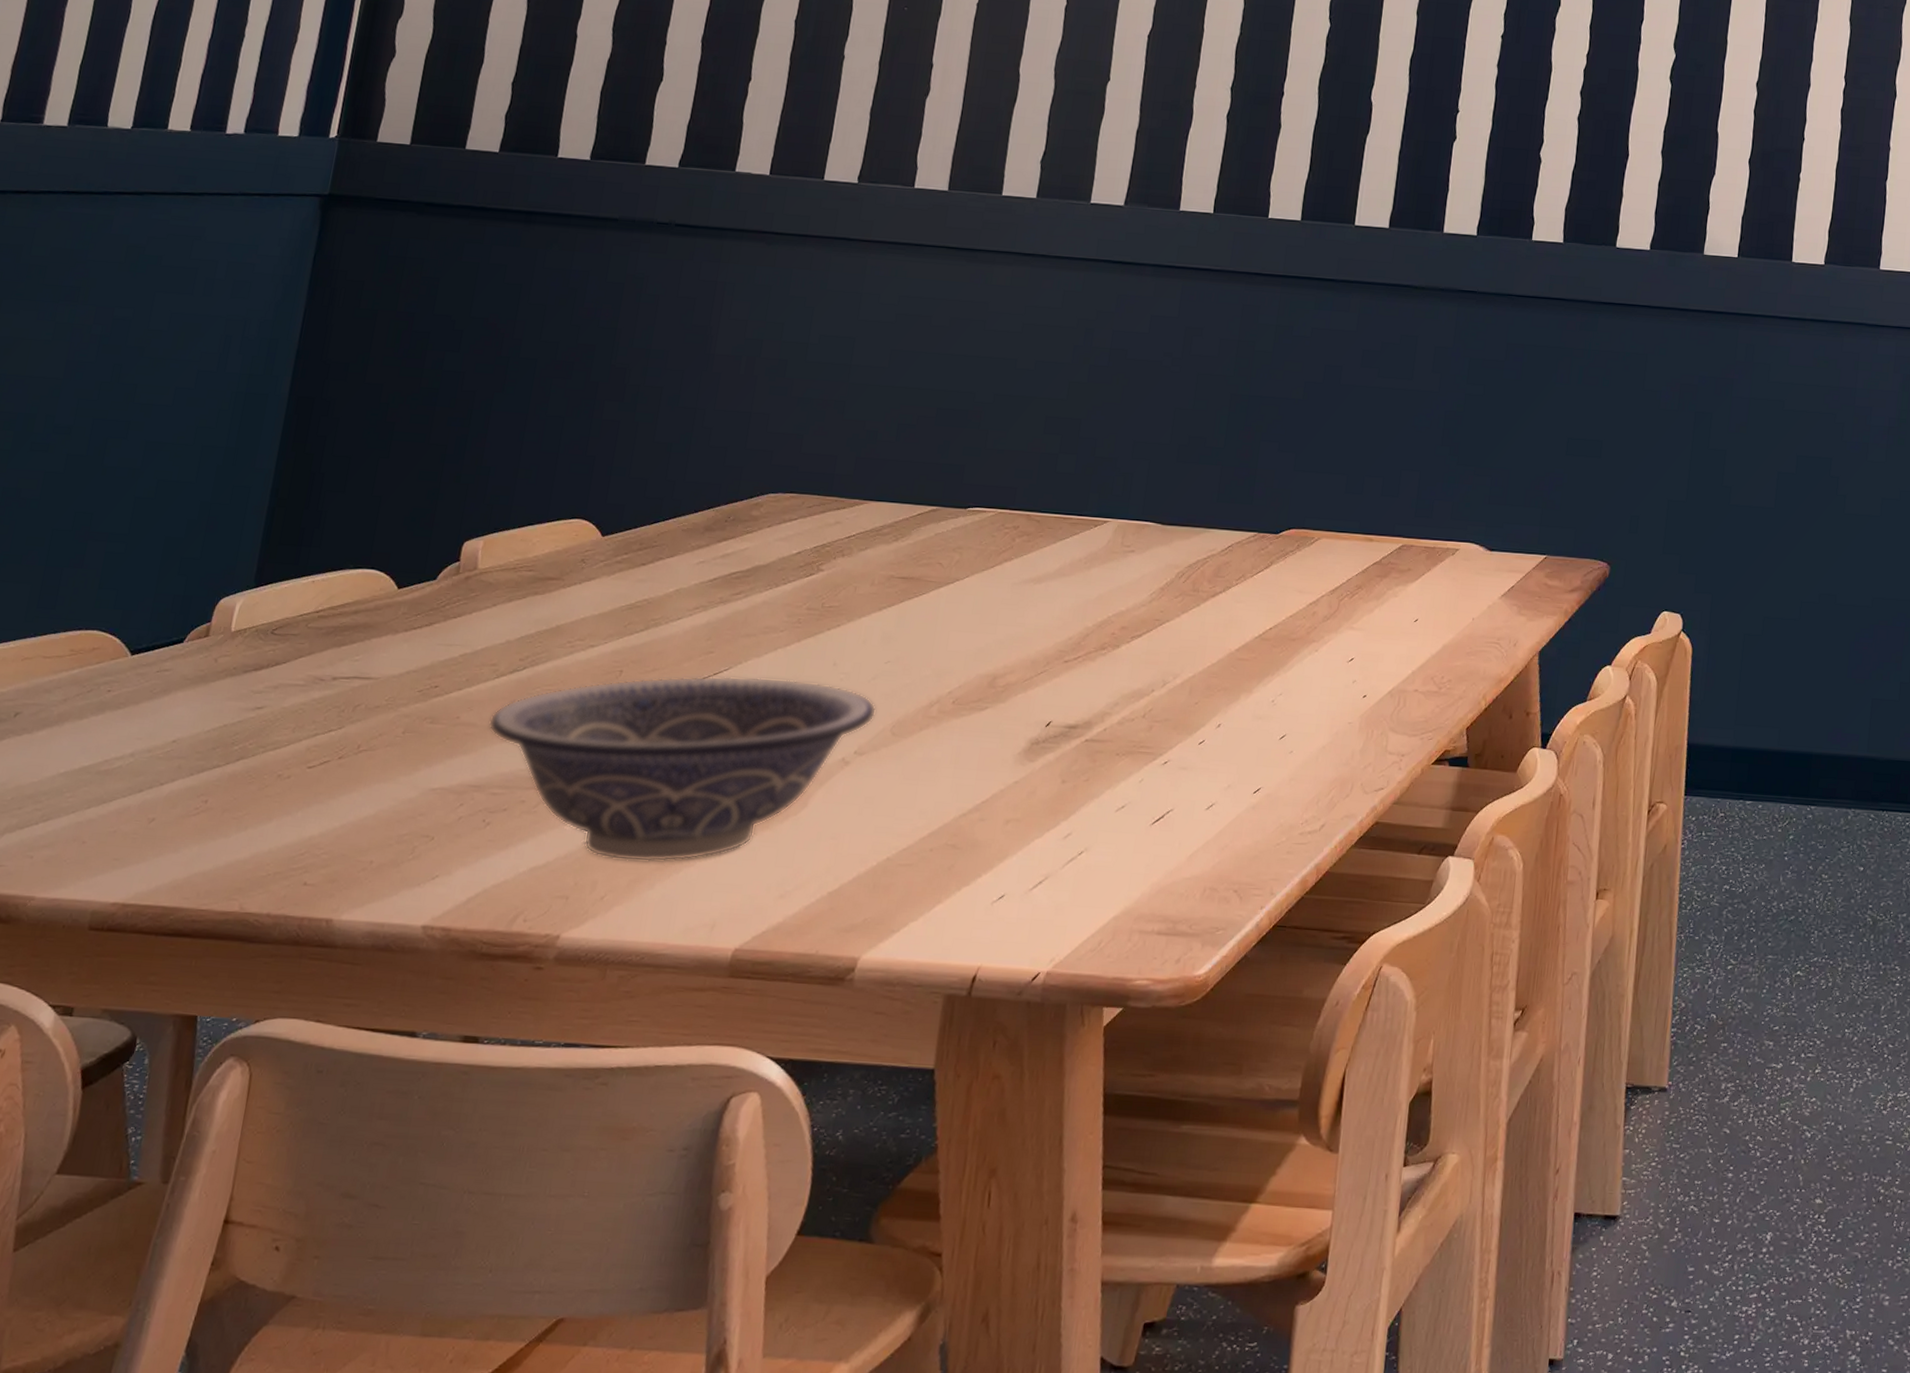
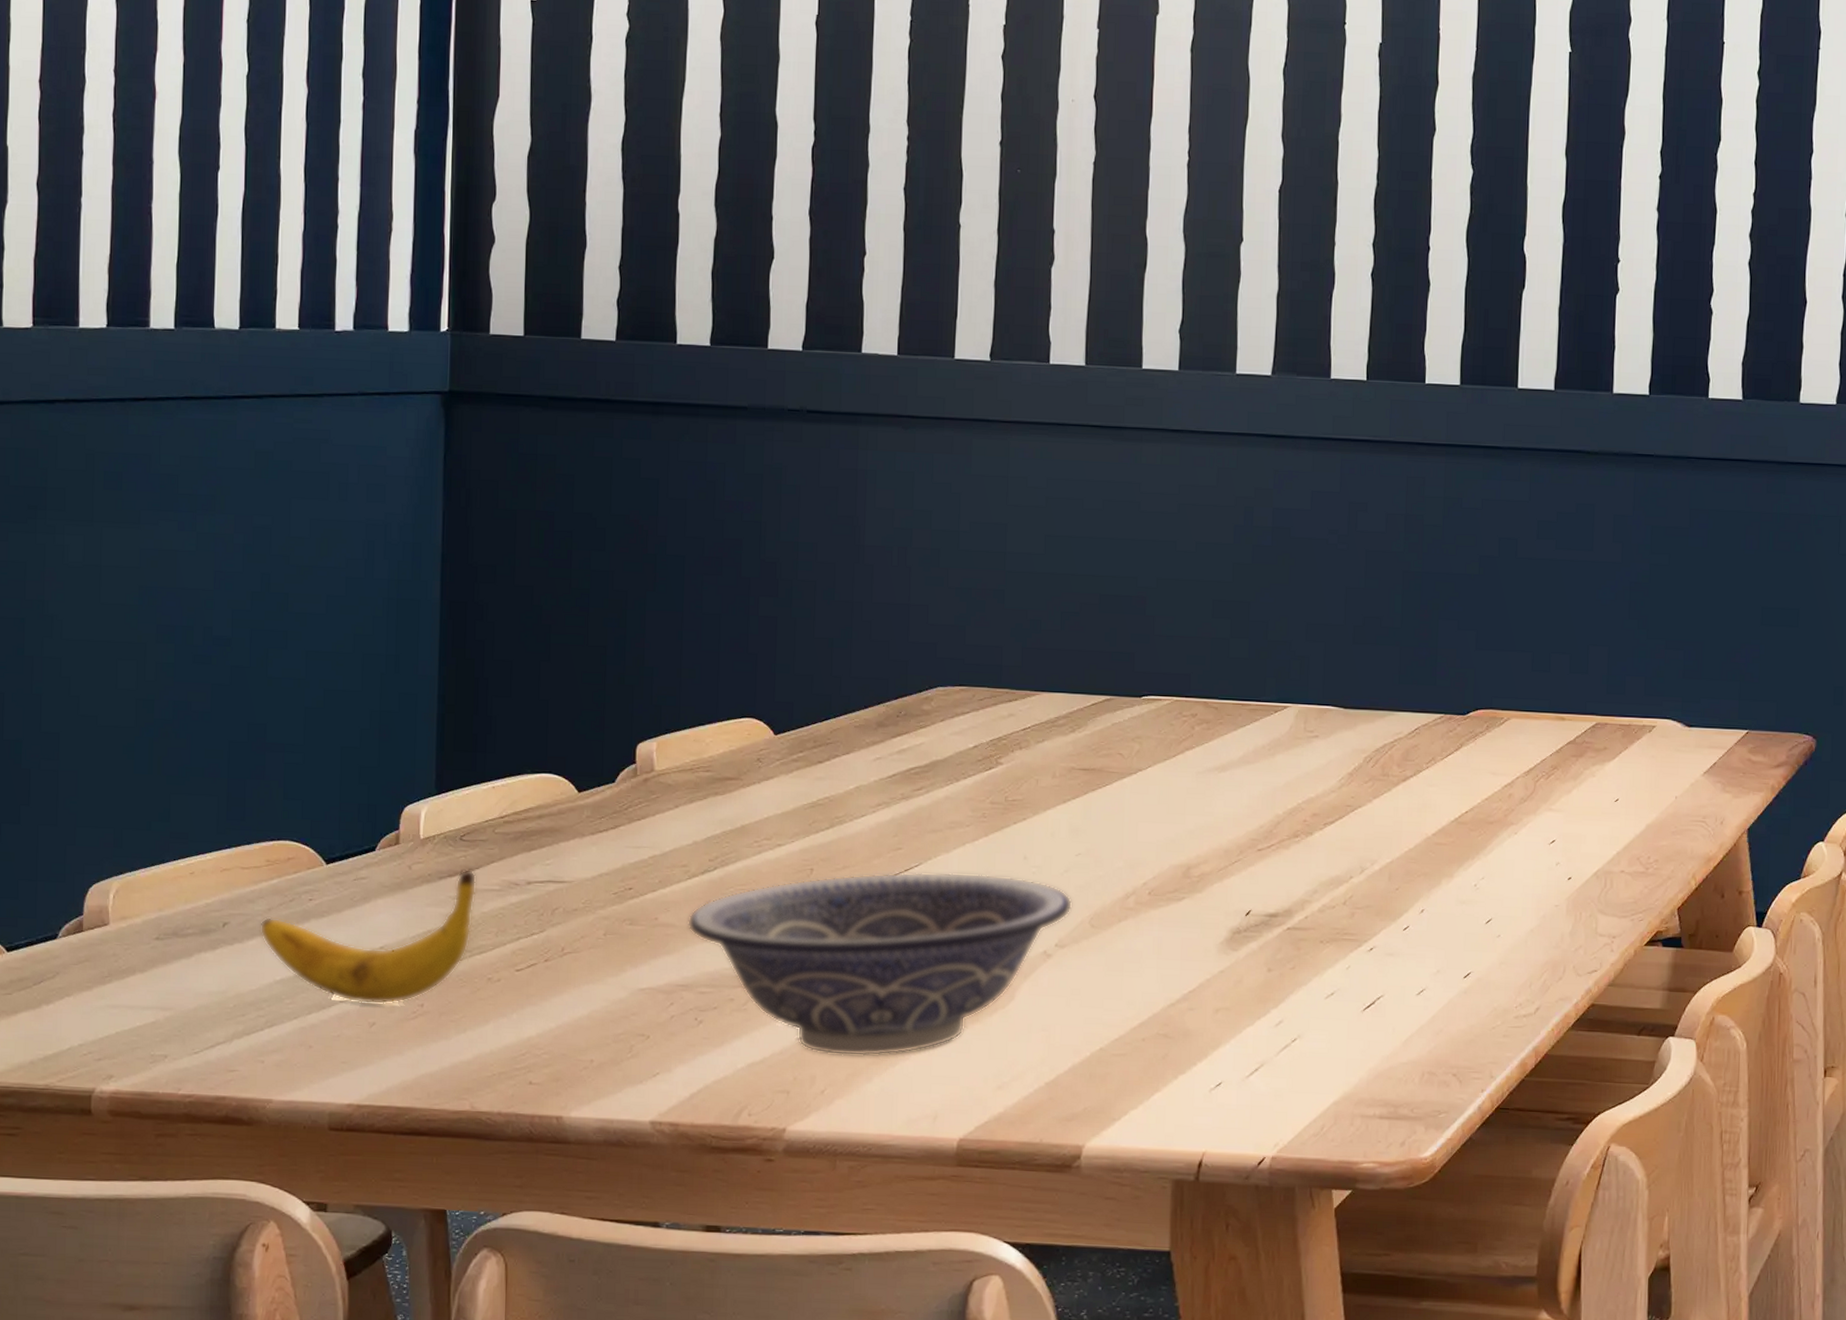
banana: none [51,663,283,800] -> present [260,868,477,1005]

